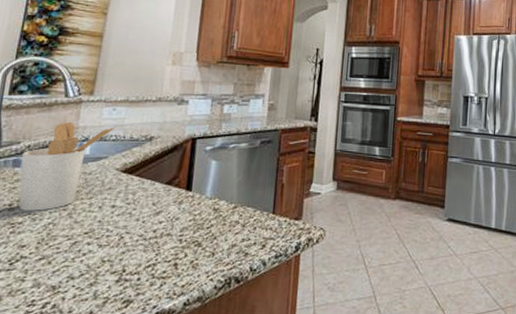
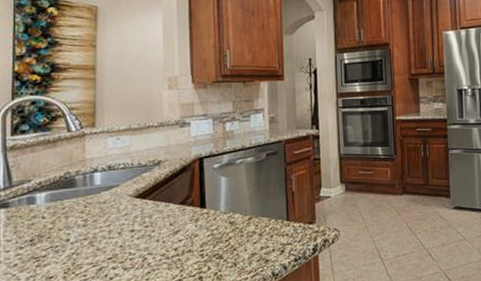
utensil holder: present [19,122,117,211] -> none [35,154,123,245]

